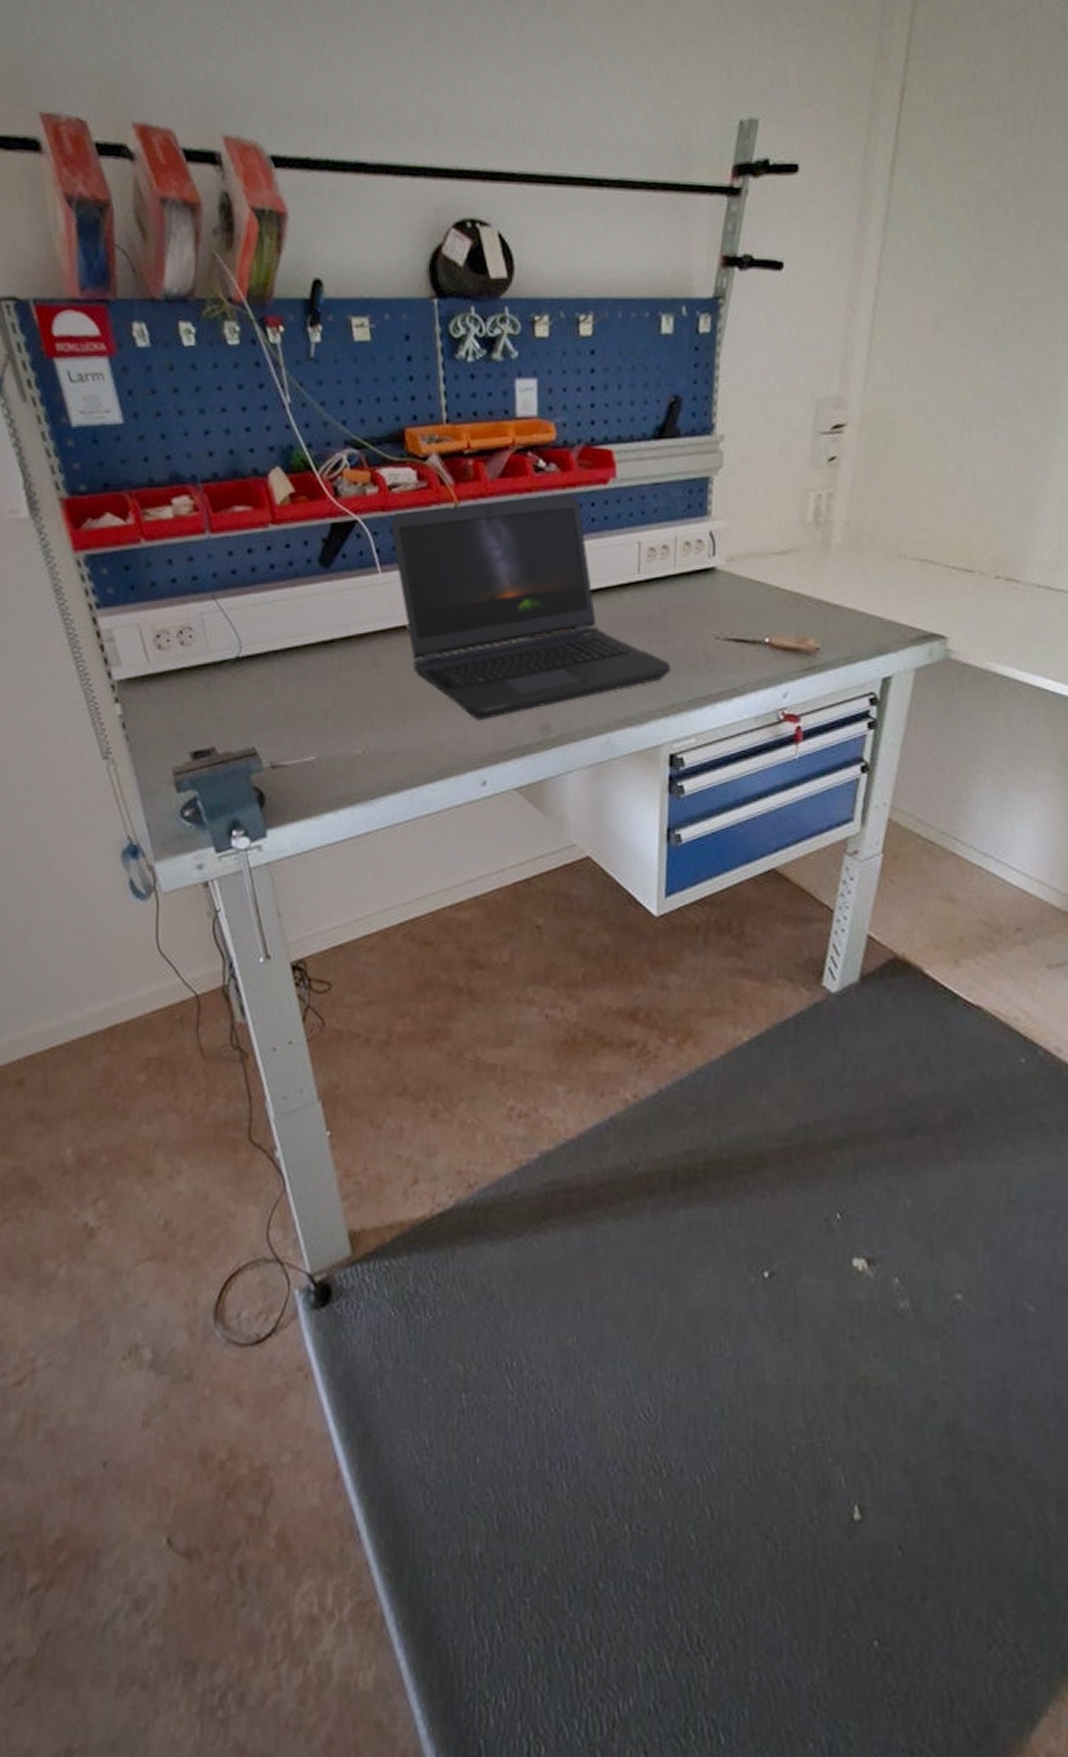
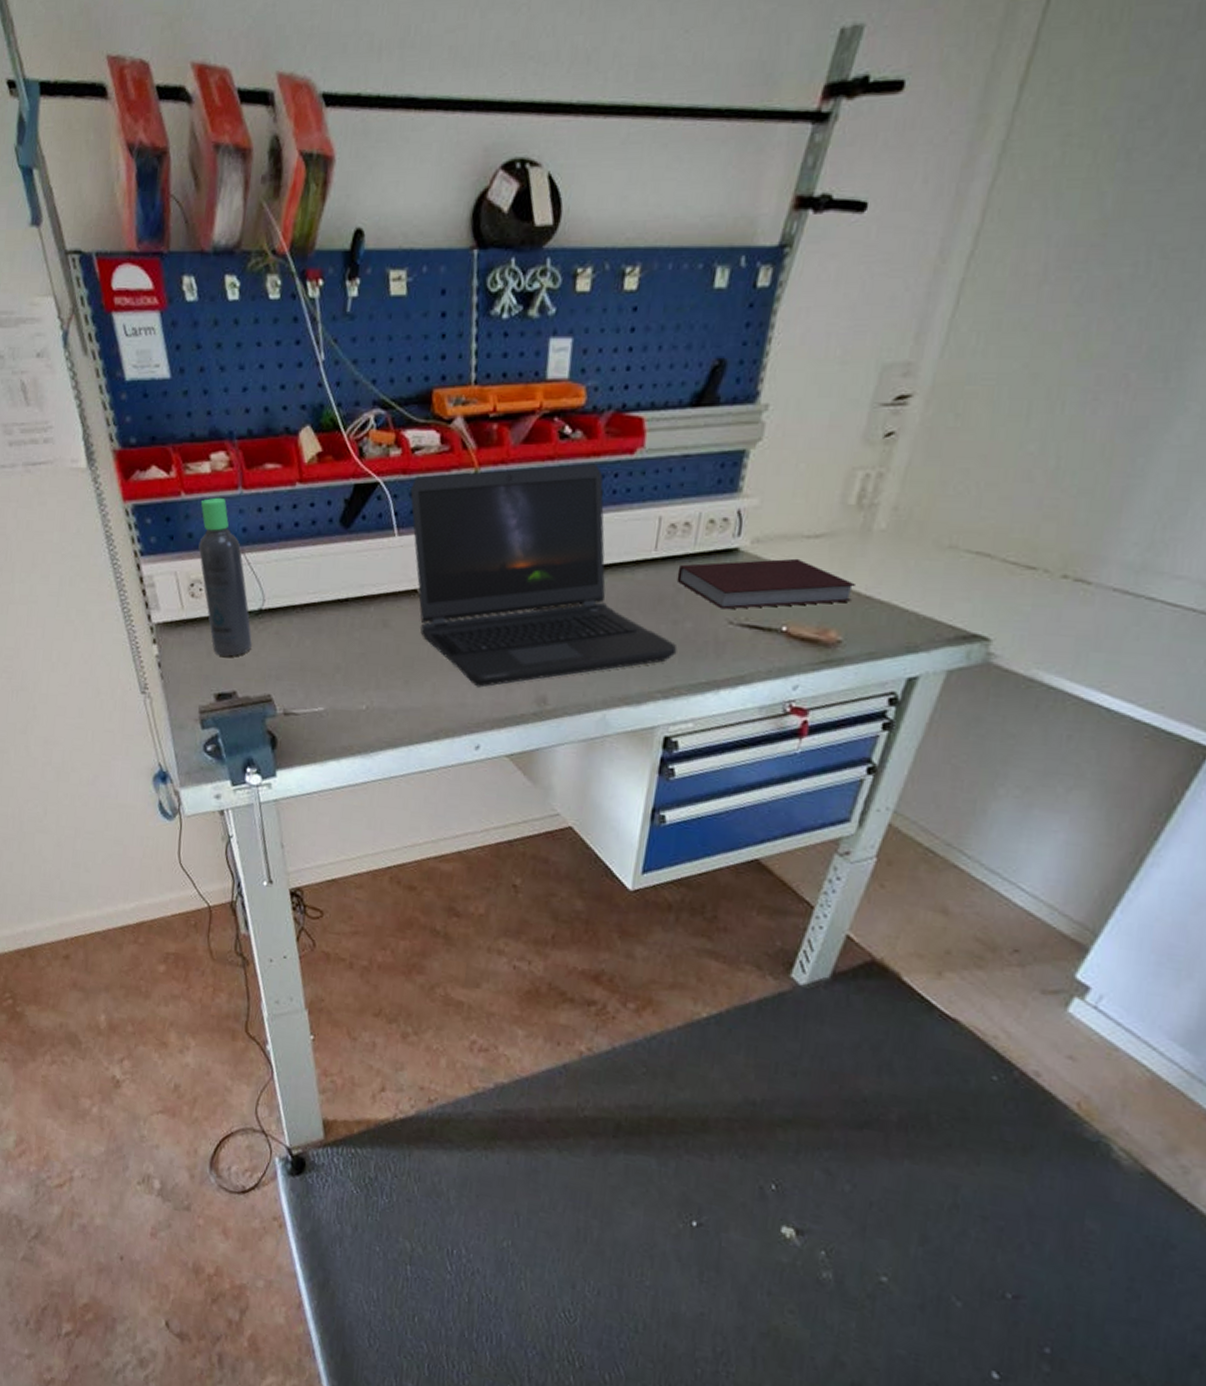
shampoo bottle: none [163,543,230,710] -> present [198,497,252,657]
notebook: none [662,574,825,626] -> present [677,558,857,610]

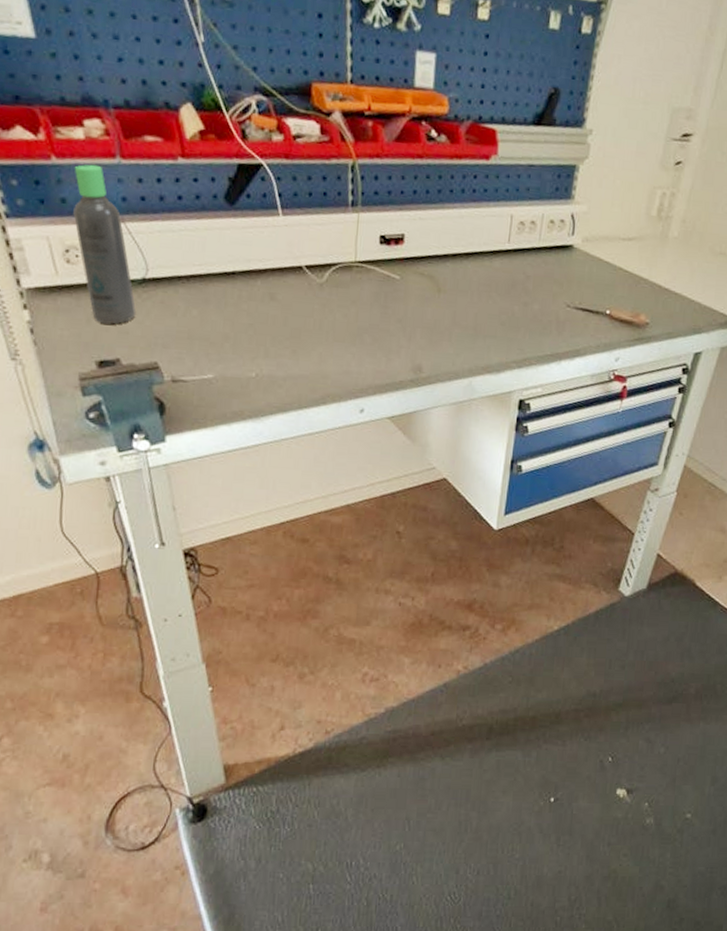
laptop computer: present [410,463,677,688] -> none [293,161,528,357]
notebook: present [677,558,857,610] -> none [526,255,659,295]

